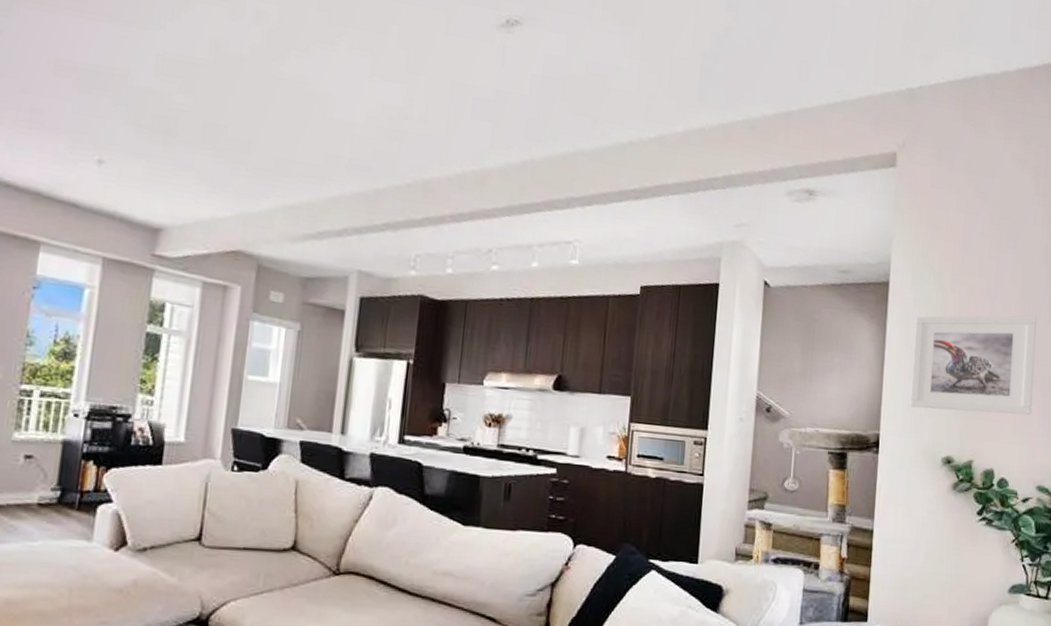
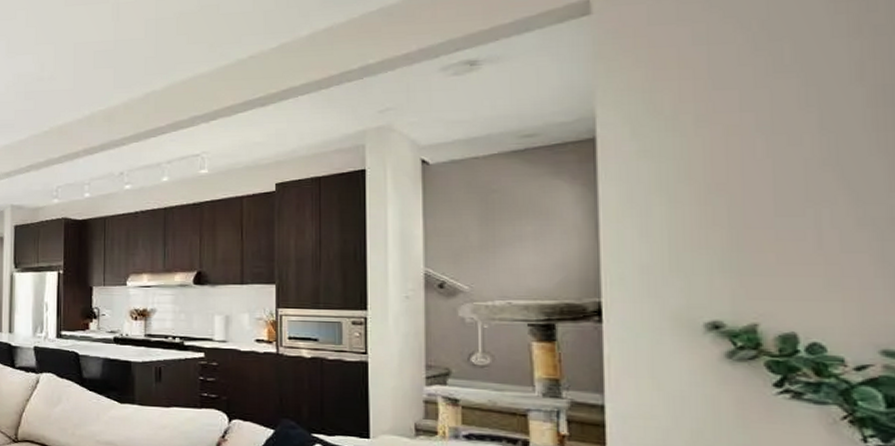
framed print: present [910,316,1037,415] -> none [642,146,859,270]

